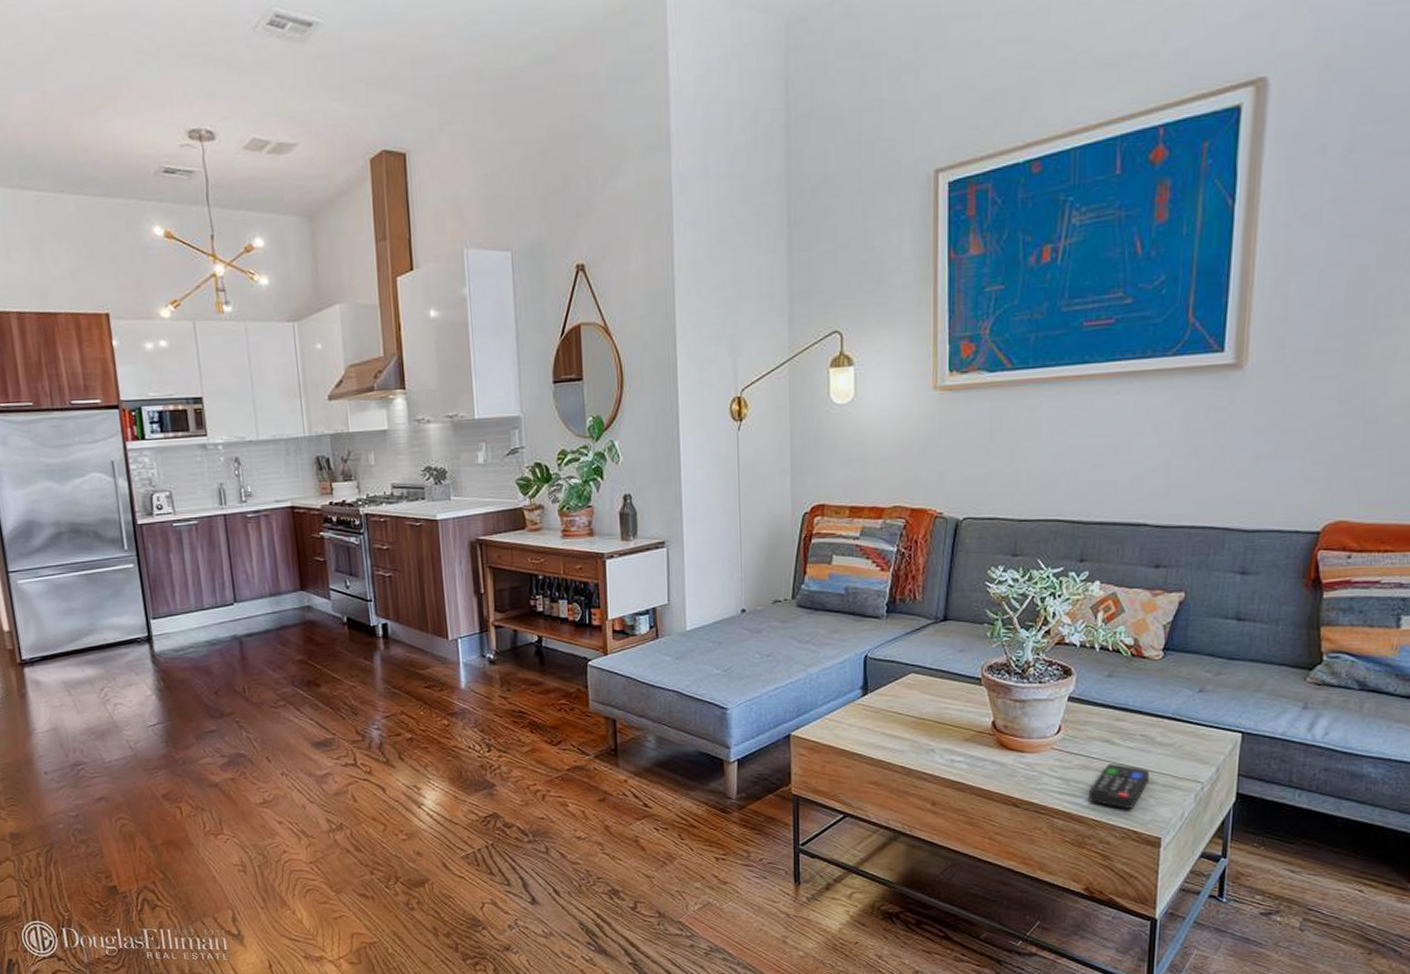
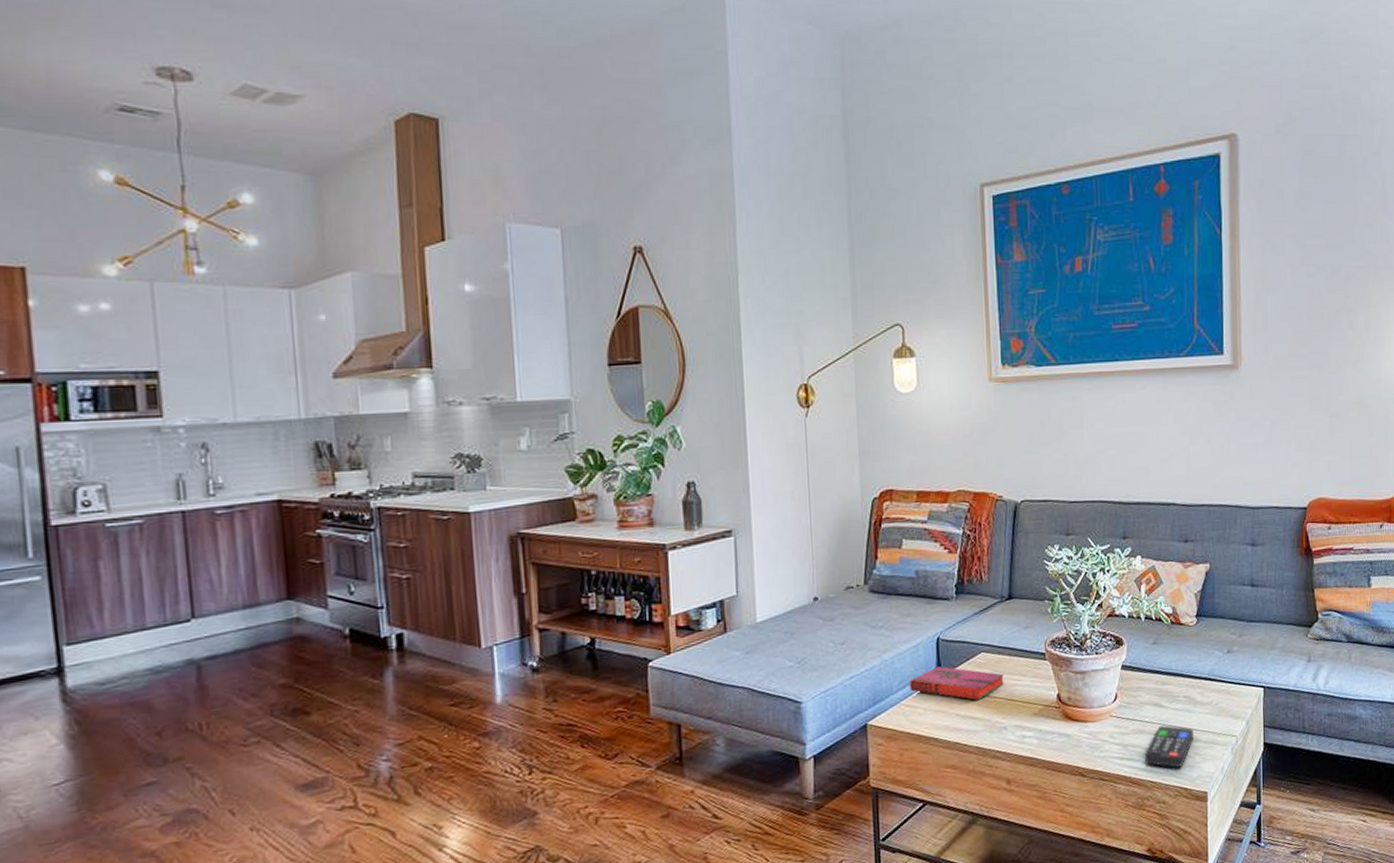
hardback book: none [834,684,934,720] -> present [909,666,1004,700]

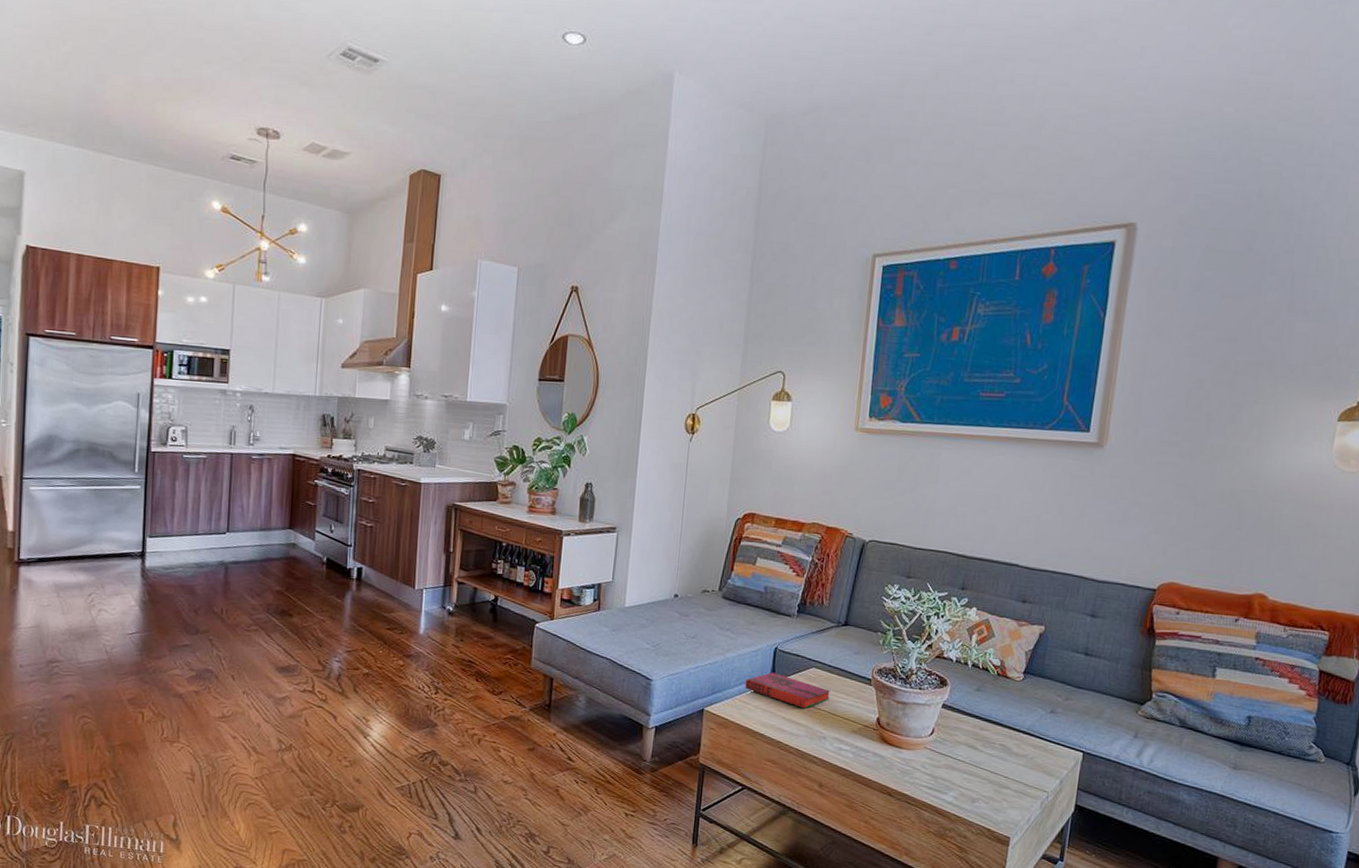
remote control: present [1145,725,1193,768] -> none [952,767,1005,809]

